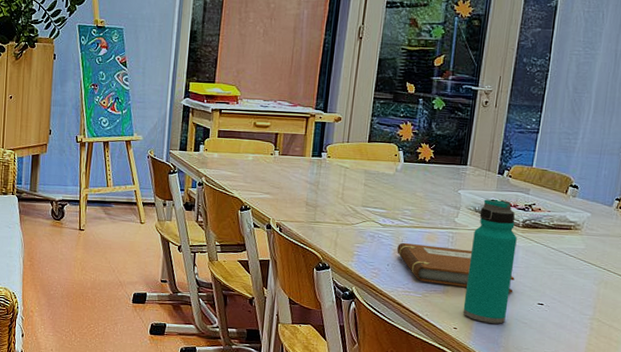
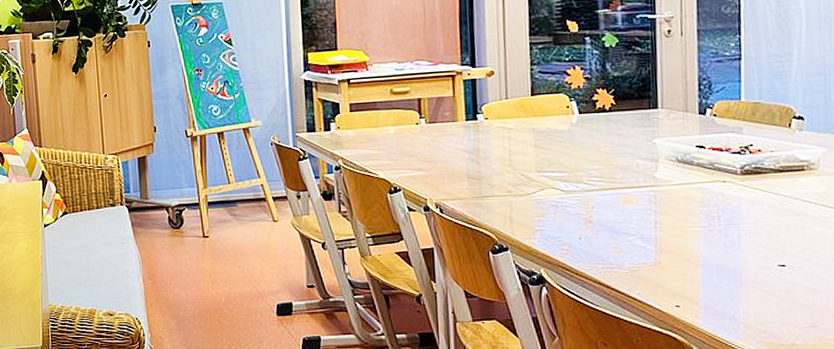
notebook: present [397,242,515,293] -> none [588,209,744,256]
water bottle: present [463,199,517,324] -> none [681,144,741,295]

